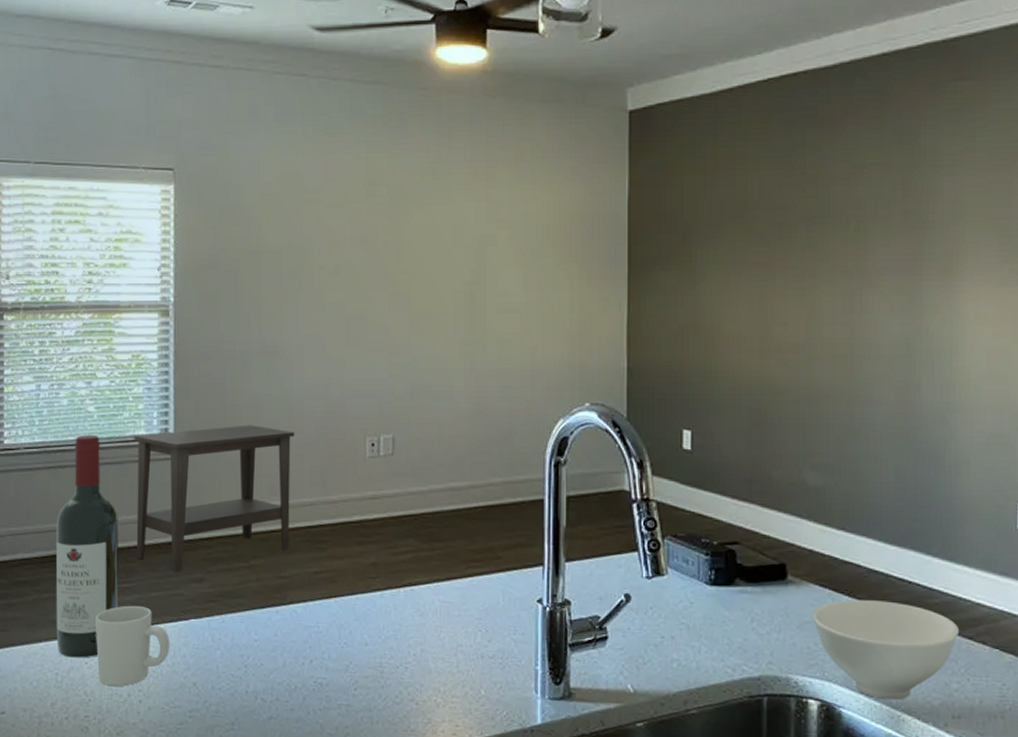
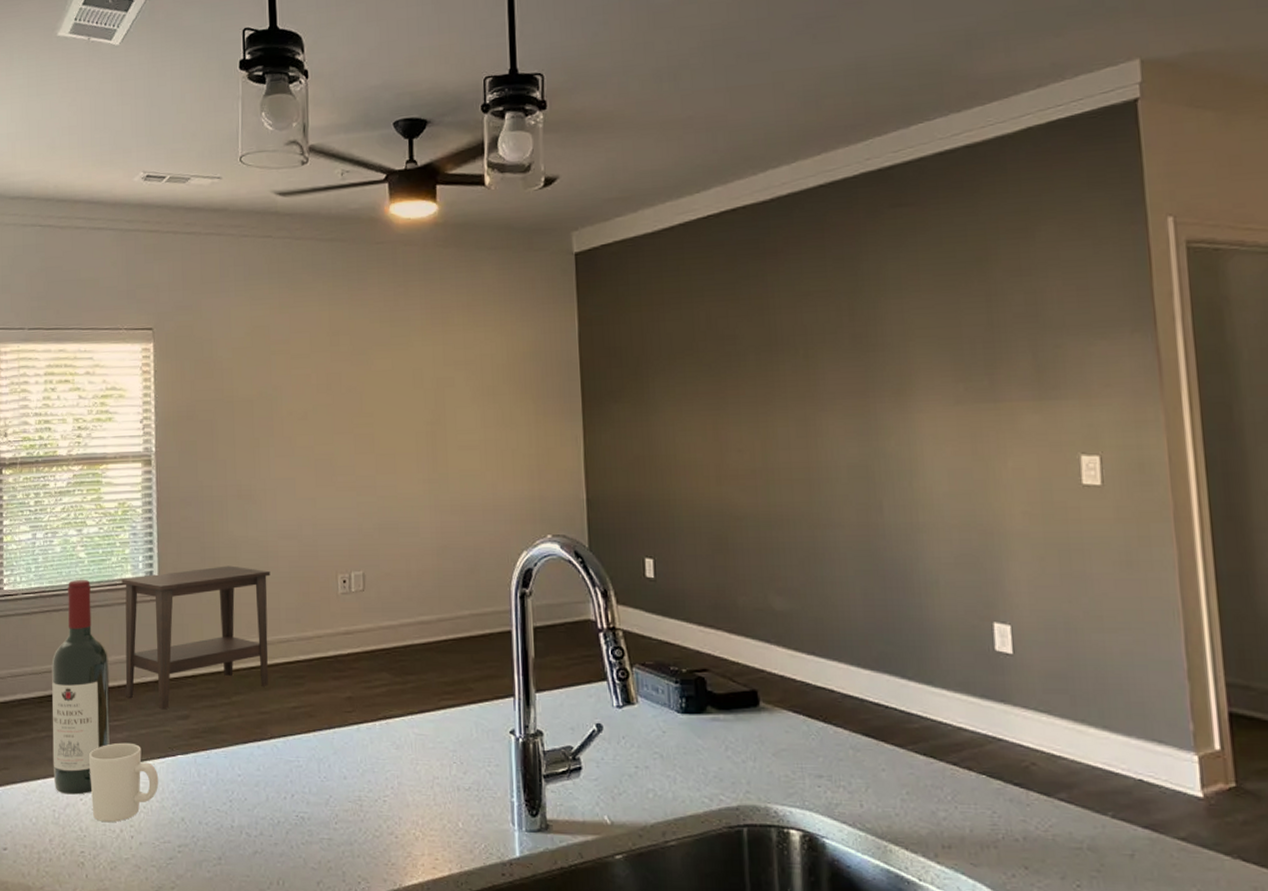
bowl: present [812,600,960,700] -> none [787,726,943,829]

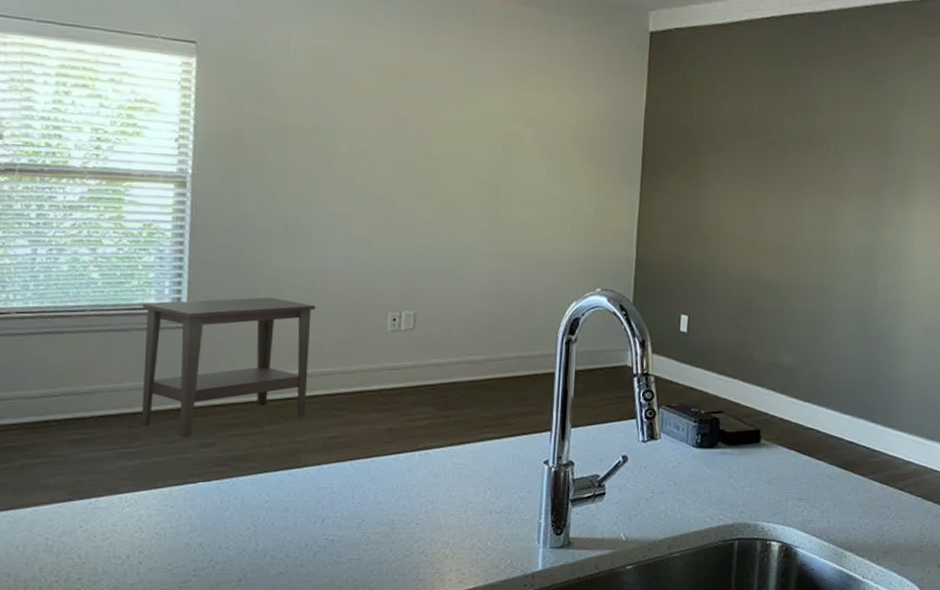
wine bottle: present [52,579,111,795] -> none [47,301,122,522]
mug: present [88,742,159,823] -> none [92,469,175,549]

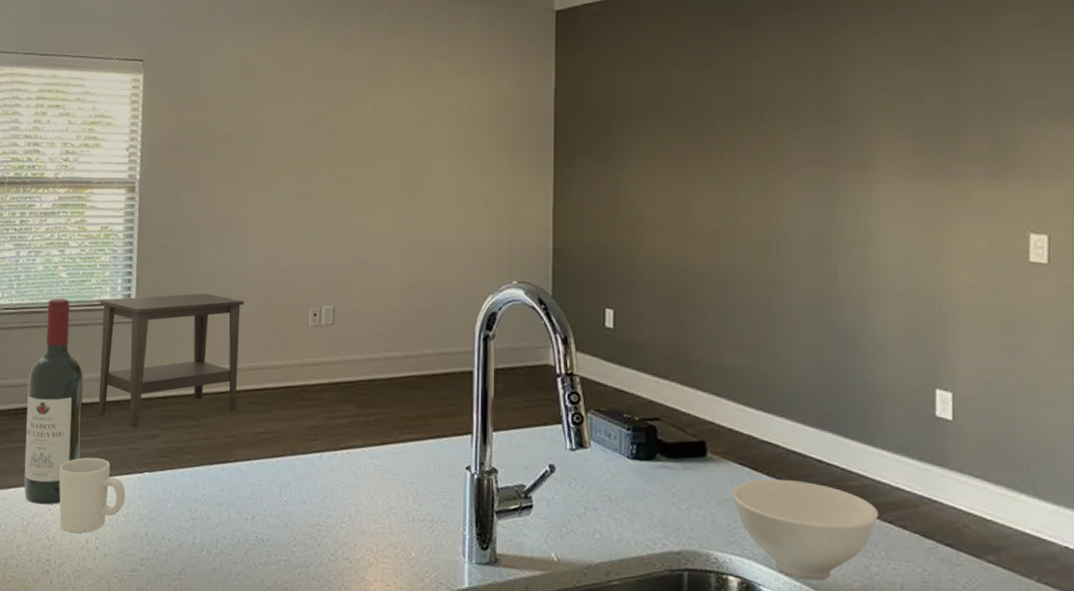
wine bottle: none [47,301,122,522] -> present [24,298,83,505]
mug: none [92,469,175,549] -> present [58,457,126,534]
bowl: none [779,459,893,540] -> present [731,479,879,581]

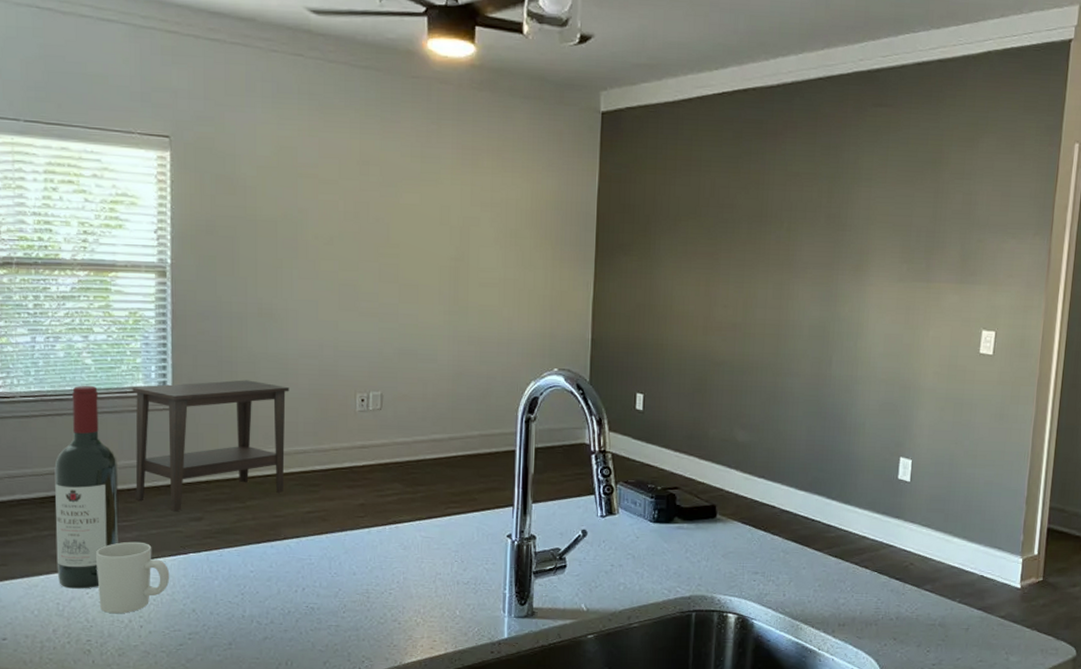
bowl: present [731,479,879,581] -> none [734,534,849,613]

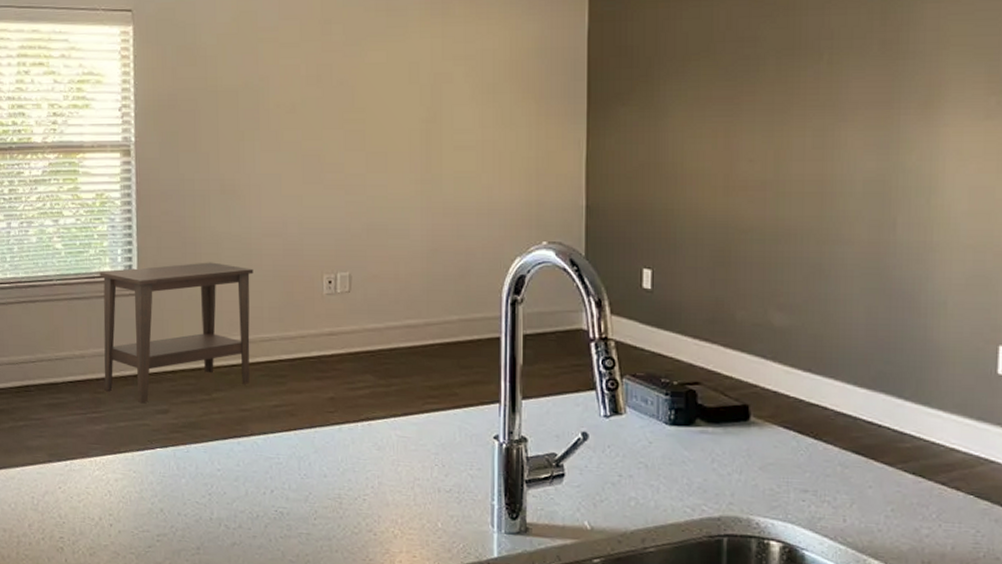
wine bottle: present [54,385,119,589] -> none [29,270,89,483]
mug: present [95,541,170,614] -> none [67,434,138,511]

